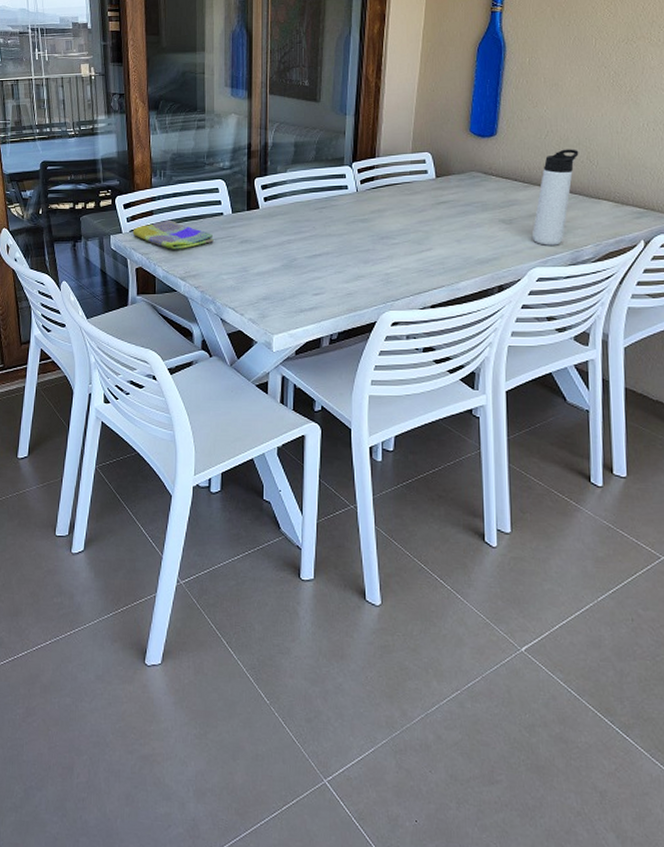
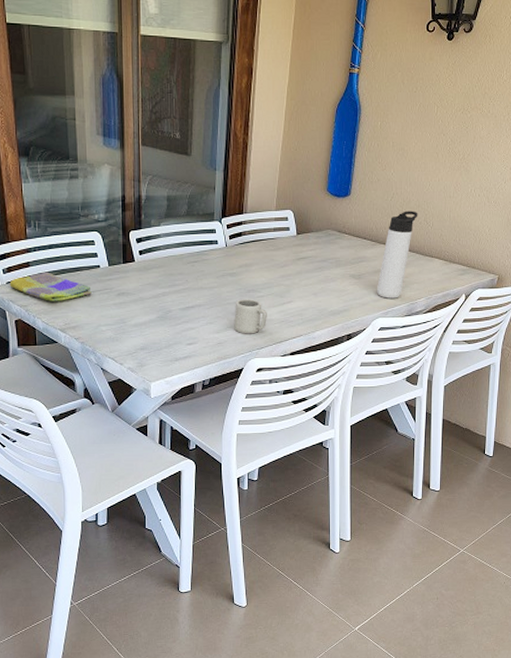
cup: none [365,246,403,284] -> present [234,299,267,334]

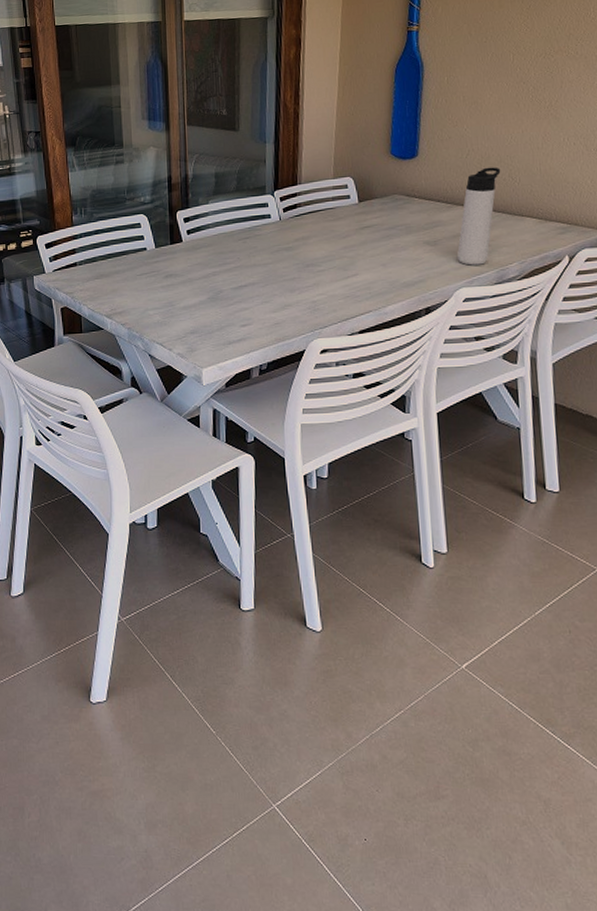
dish towel: present [9,272,92,301] -> none [56,257,138,287]
cup: present [234,299,267,334] -> none [292,274,330,313]

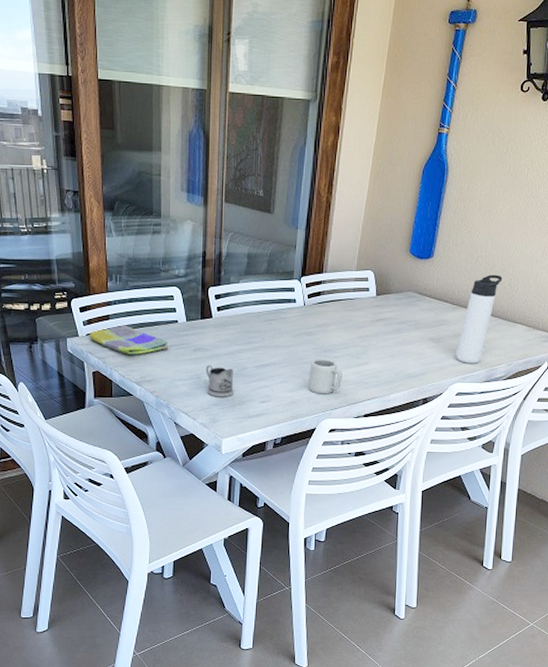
dish towel: none [56,257,138,287] -> present [89,325,168,355]
tea glass holder: none [179,290,211,324] -> present [205,364,234,397]
cup: none [292,274,330,313] -> present [308,359,342,394]

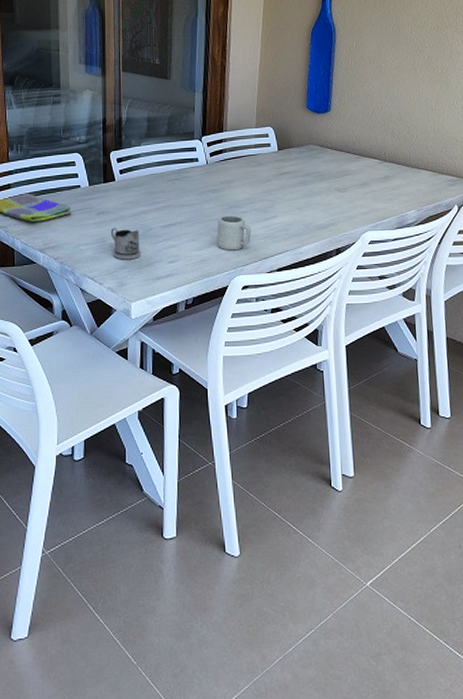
thermos bottle: present [456,274,503,364] -> none [364,124,401,211]

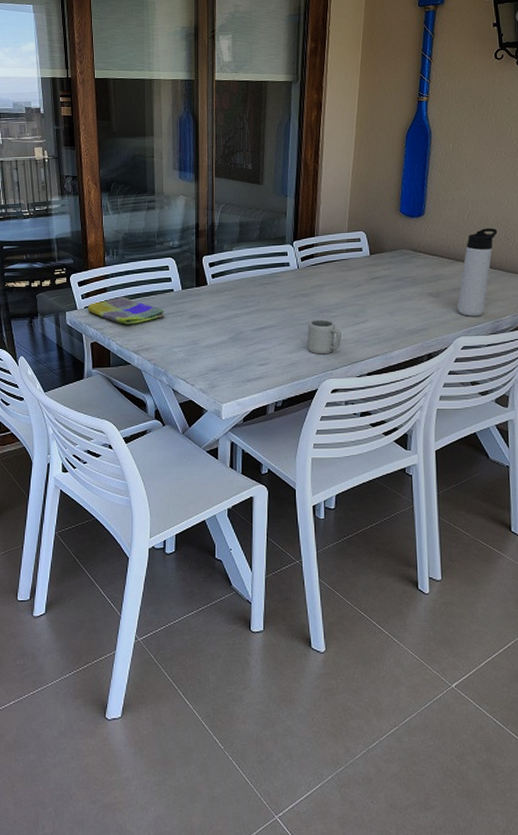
tea glass holder: present [110,227,141,260] -> none [202,330,231,362]
thermos bottle: none [364,124,401,211] -> present [457,228,498,316]

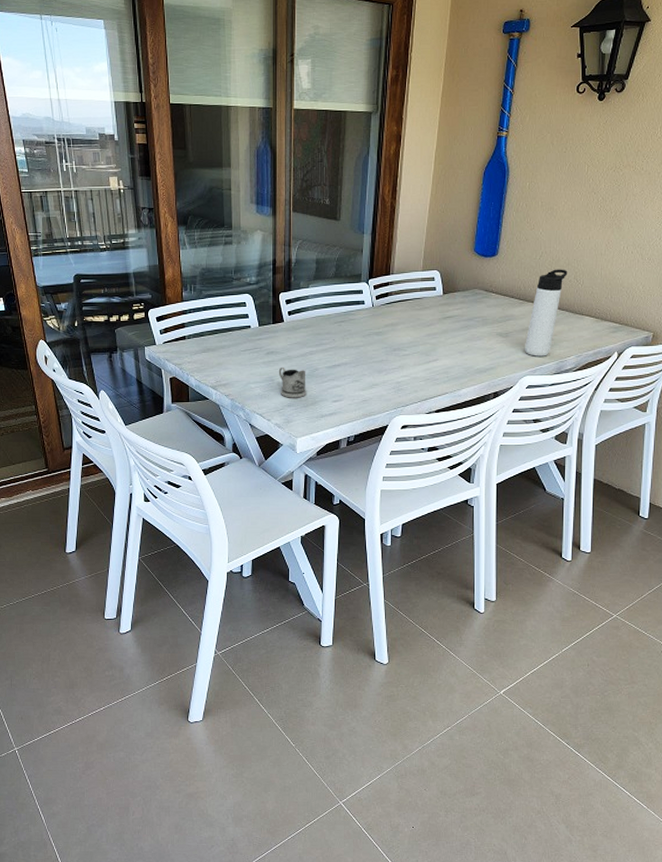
dish towel: present [87,296,165,324] -> none [166,332,242,360]
tea glass holder: none [202,330,231,362] -> present [278,366,306,398]
cup: present [307,319,341,355] -> none [379,357,413,392]

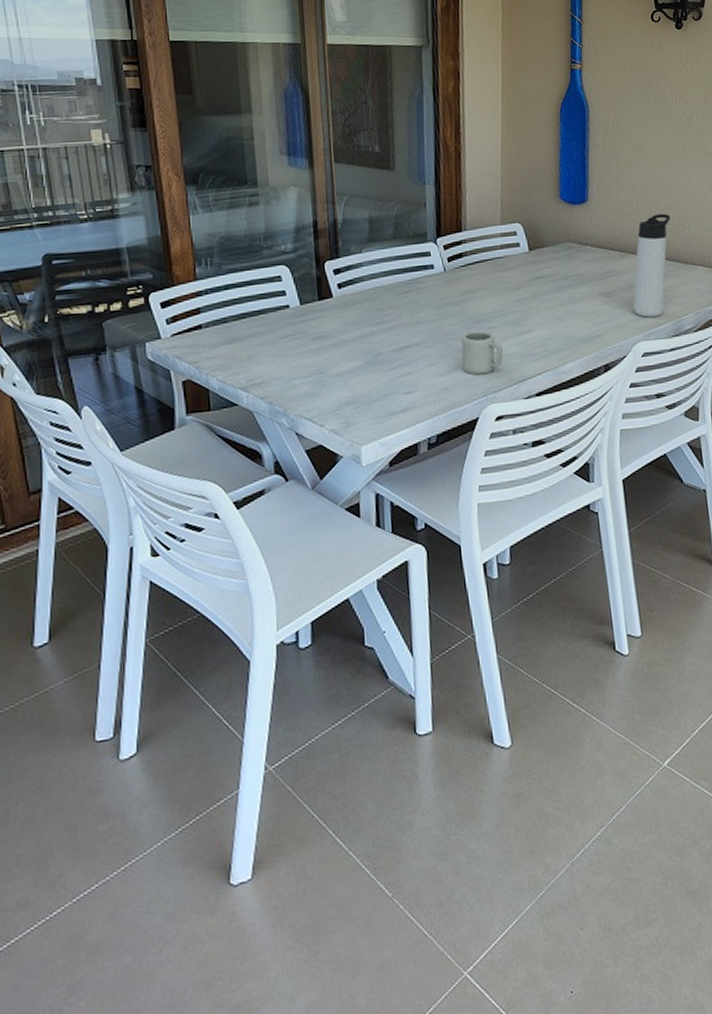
tea glass holder: present [278,366,306,398] -> none [330,354,369,394]
cup: none [379,357,413,392] -> present [461,331,503,375]

